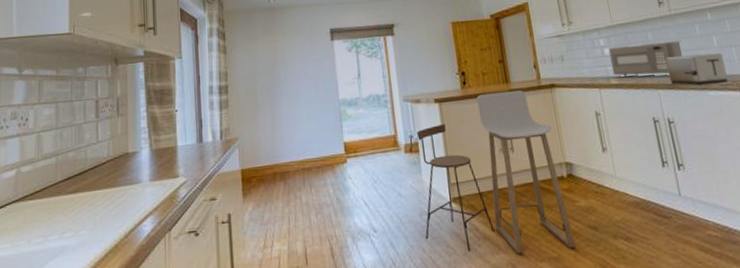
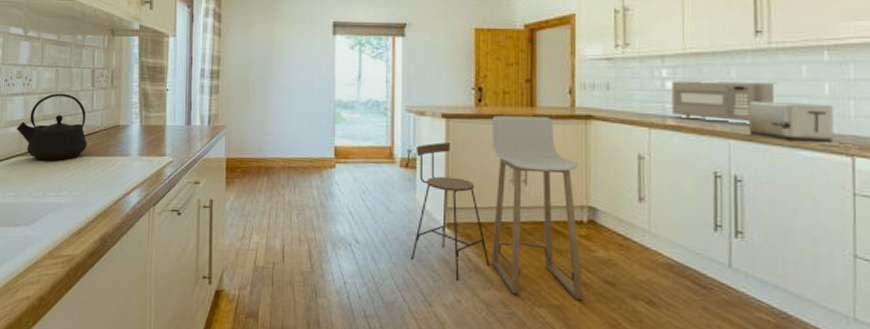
kettle: none [11,128,94,204] -> present [16,93,88,162]

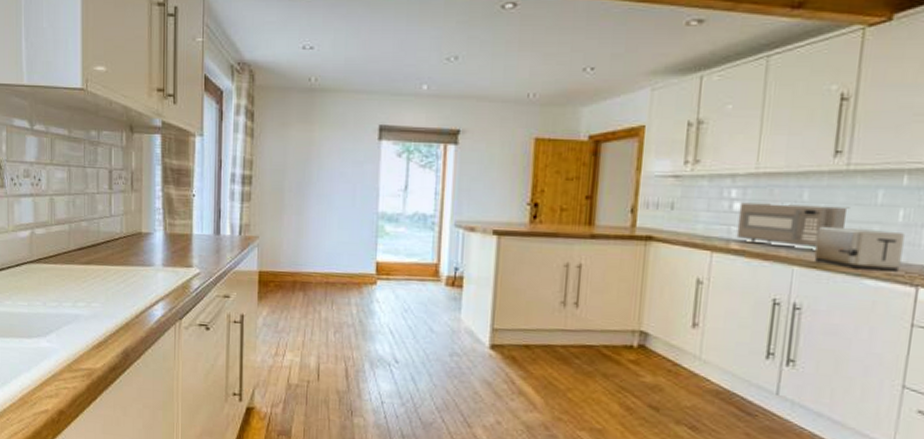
kettle: present [16,93,88,162] -> none [25,195,106,270]
bar stool: present [410,141,490,282] -> none [451,260,534,404]
bar stool: present [491,116,584,300] -> none [535,234,634,424]

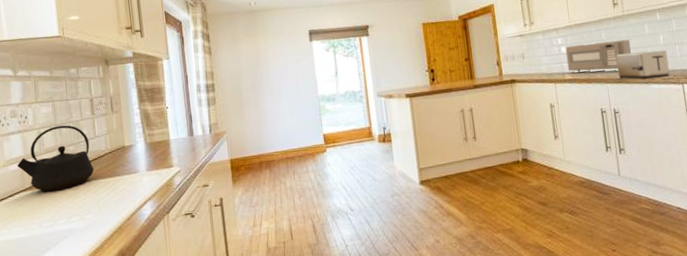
kettle: none [25,195,106,270] -> present [16,125,95,193]

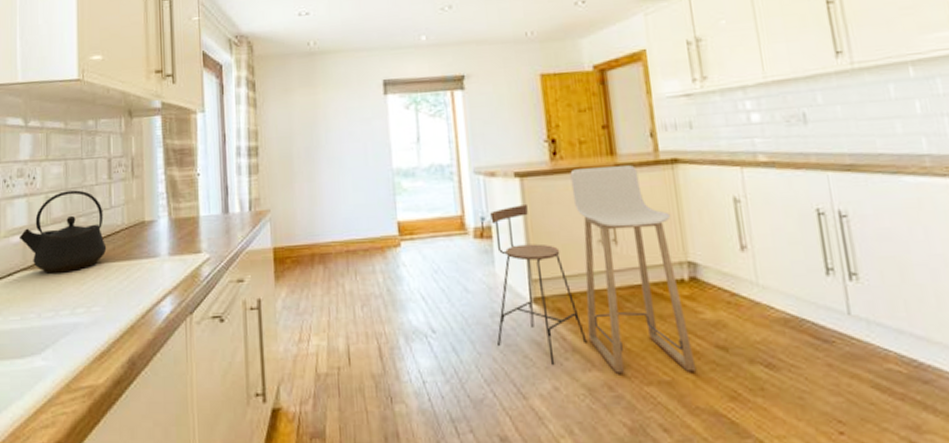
bar stool: none [390,116,457,226] -> present [490,203,587,366]
bar stool: none [444,85,527,227] -> present [570,165,697,374]
microwave: present [565,39,632,72] -> none [757,105,868,152]
toaster: present [615,49,670,80] -> none [840,123,934,169]

